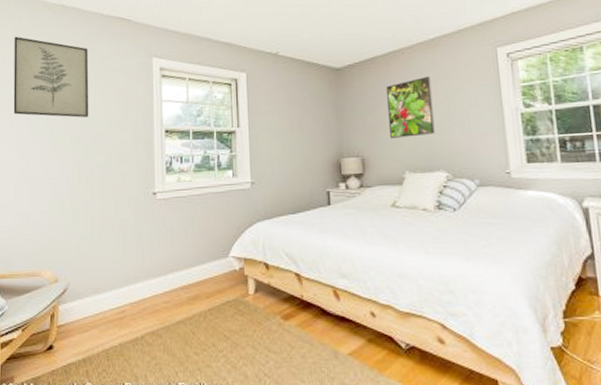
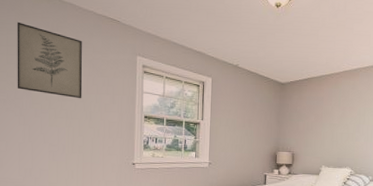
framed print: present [387,76,435,138] -> none [315,97,349,141]

